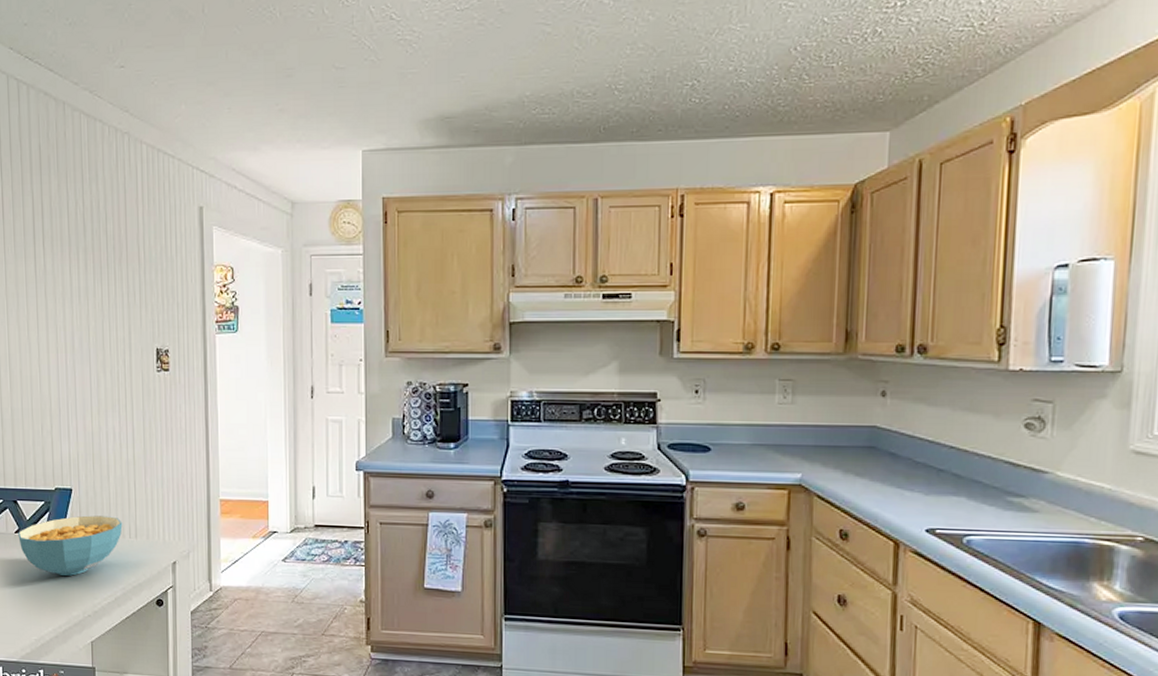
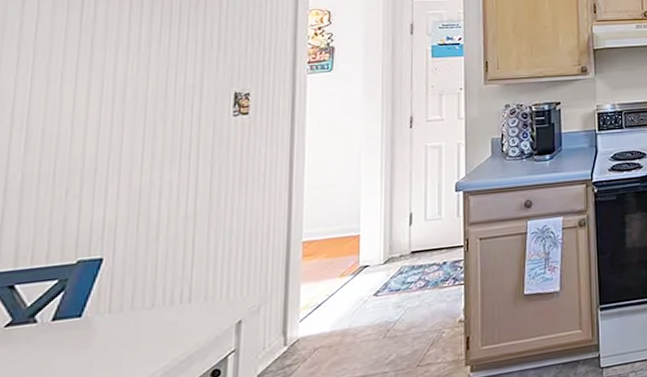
cereal bowl: present [18,515,123,577] -> none [9,282,172,370]

